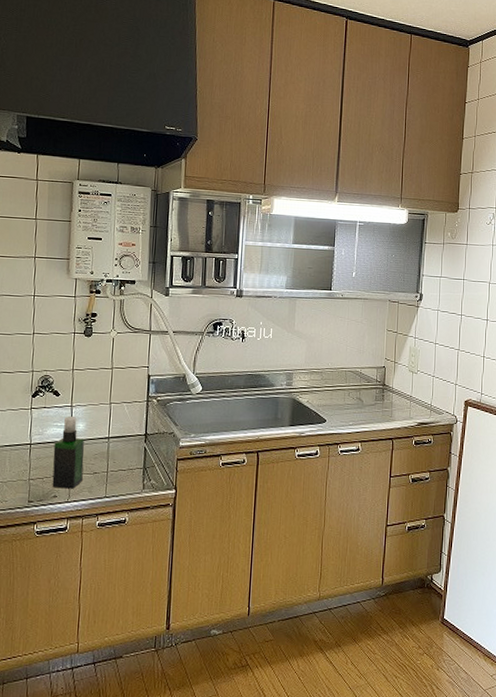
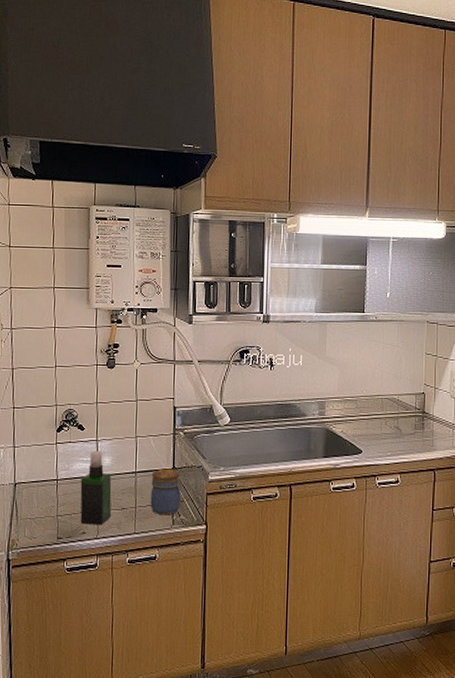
jar: none [122,434,155,480] -> present [150,468,184,516]

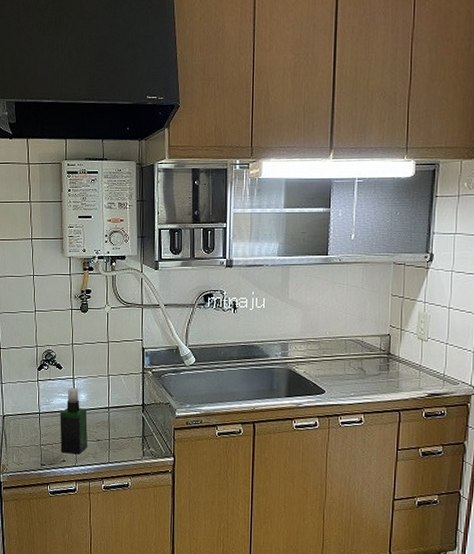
jar: present [150,468,184,516] -> none [122,405,153,448]

